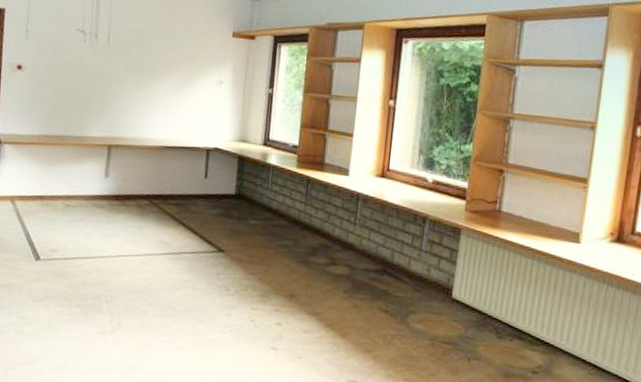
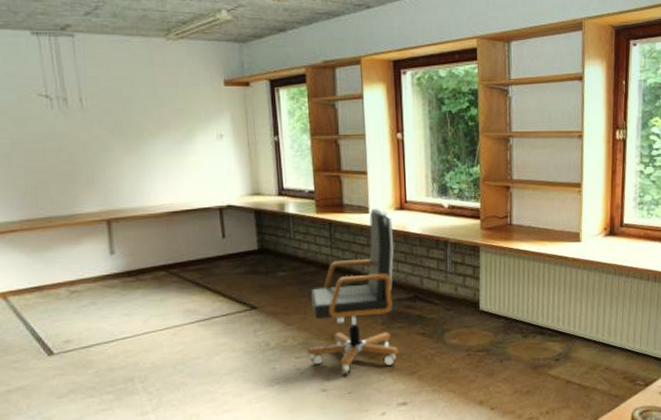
office chair: none [264,172,371,339] -> present [307,208,400,375]

